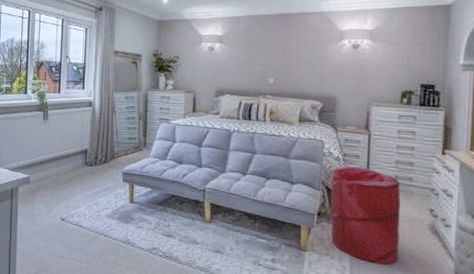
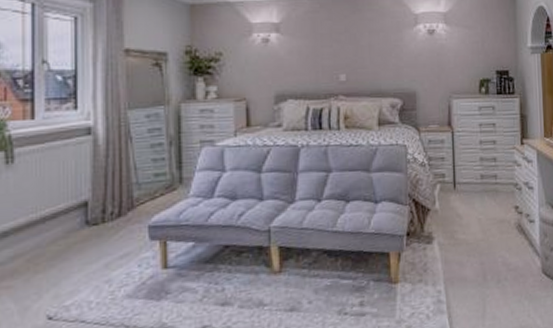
laundry hamper: present [331,166,401,265] -> none [418,170,491,280]

